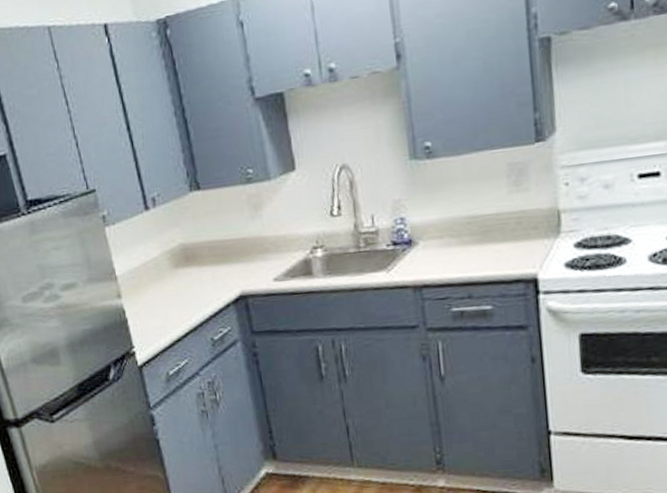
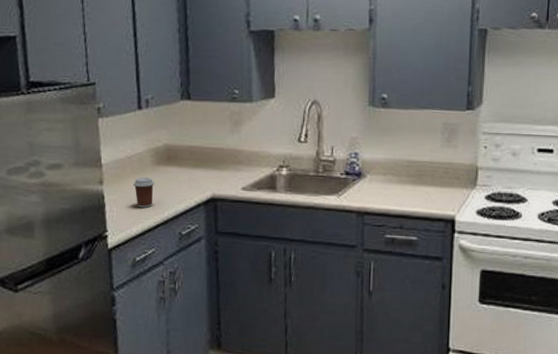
coffee cup: none [153,283,177,317] -> present [133,177,155,208]

